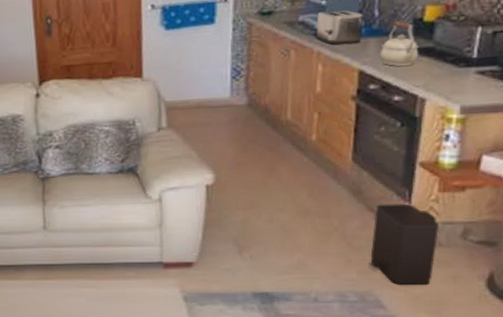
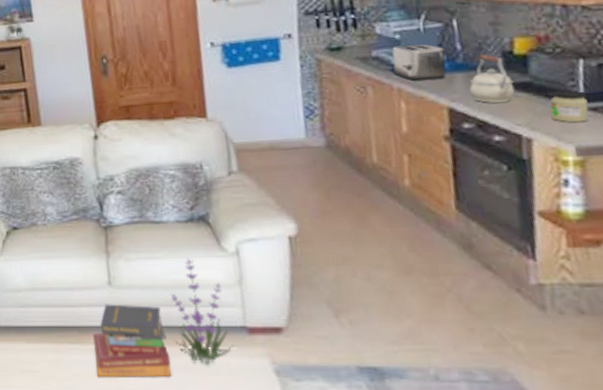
books: none [27,245,95,307] -> present [92,304,171,378]
plant: none [98,205,151,295] -> present [170,258,235,365]
pedal bin: present [367,203,439,286] -> none [493,260,580,364]
jar: none [445,55,478,85] -> present [550,90,589,123]

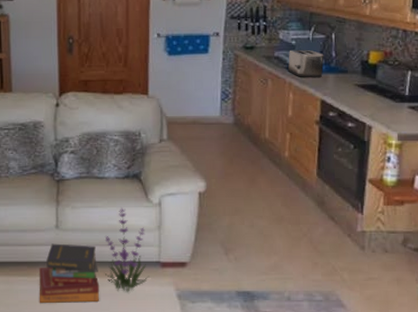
kettle: present [468,53,516,104] -> none [336,61,366,99]
jar: present [550,90,589,123] -> none [386,93,410,117]

